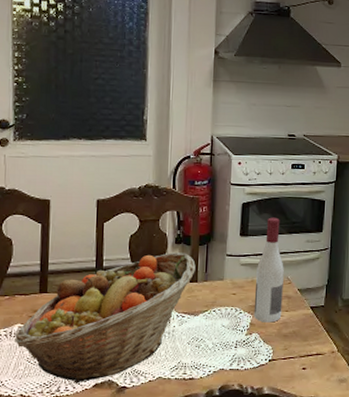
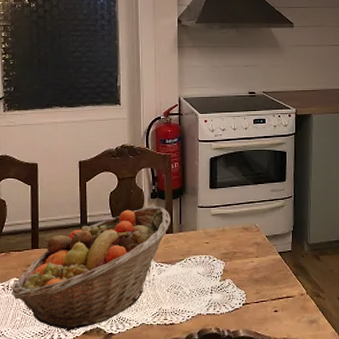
wine bottle: present [253,217,284,323] -> none [226,169,252,269]

